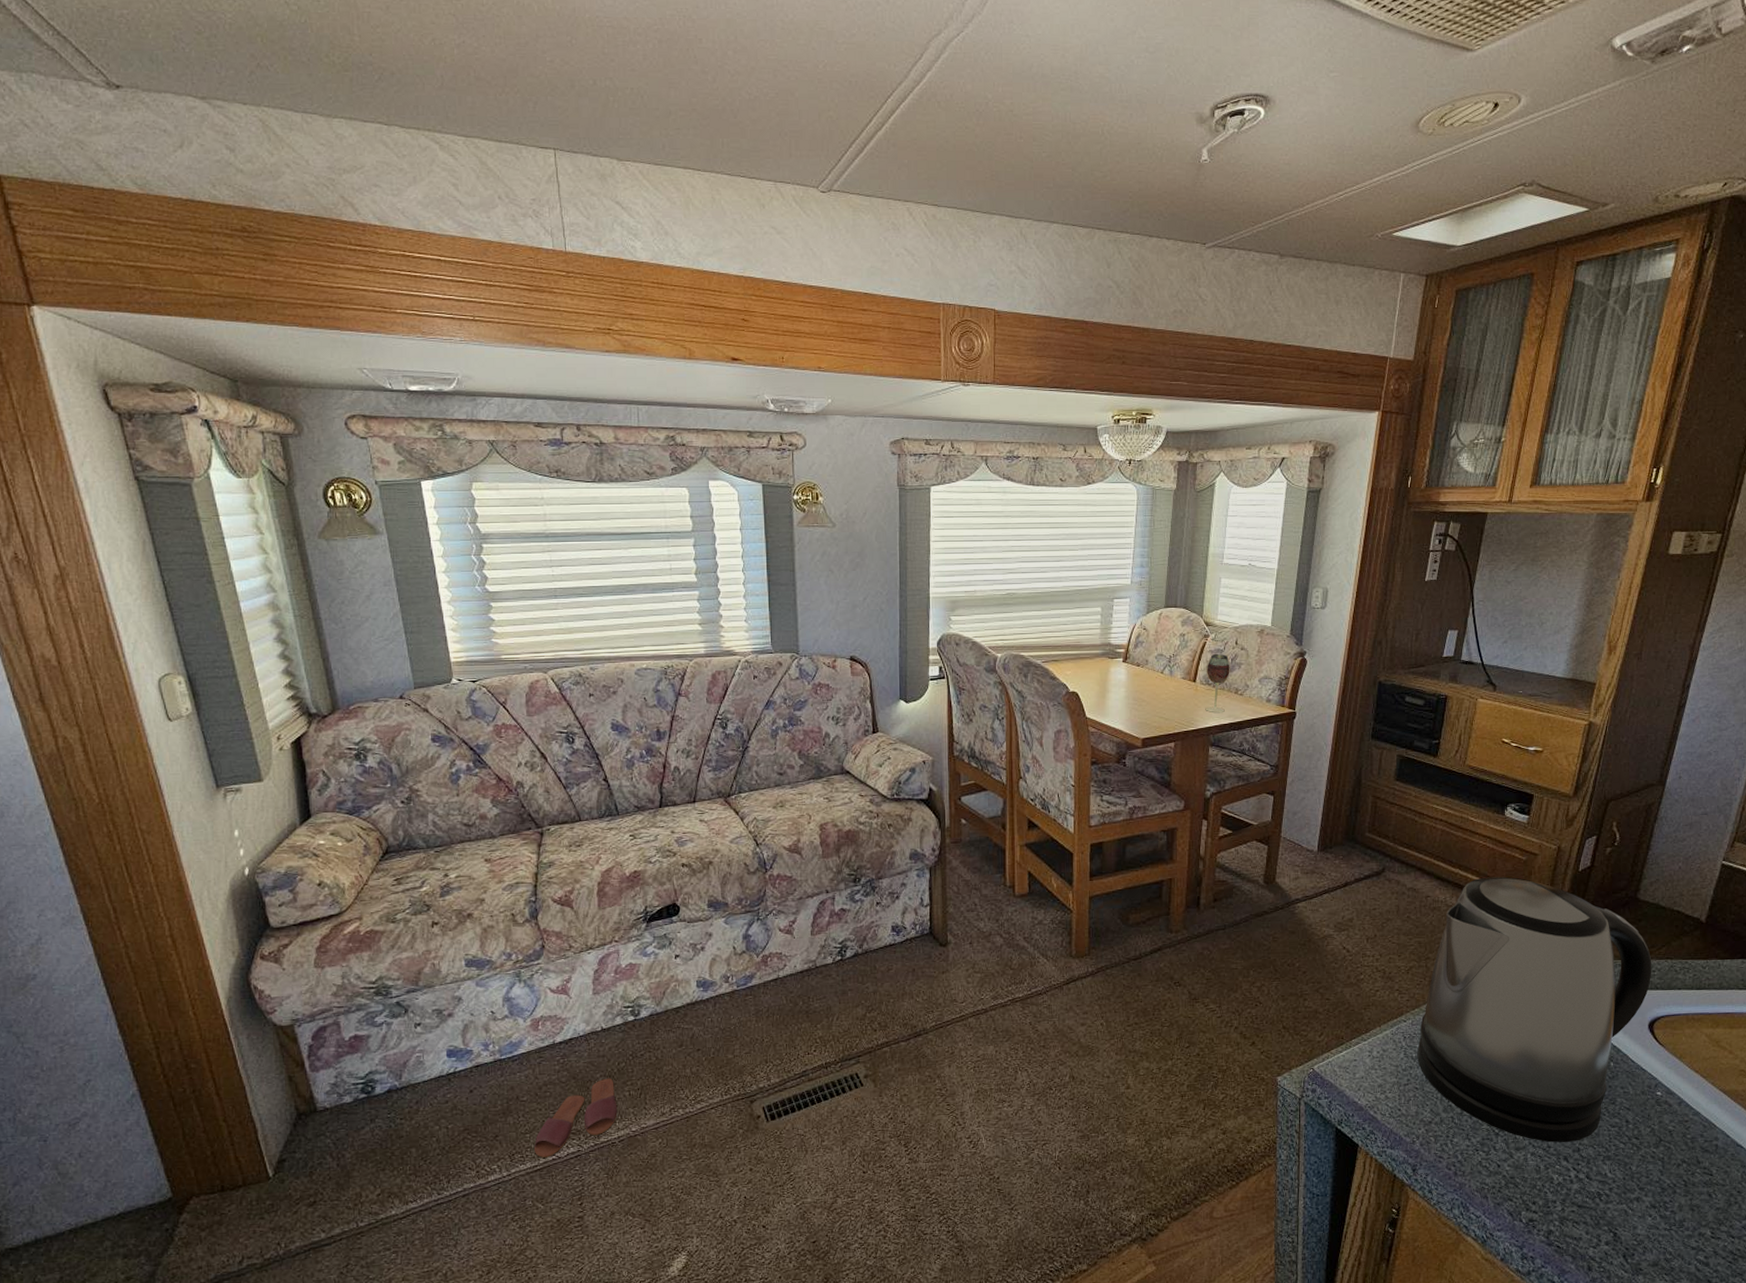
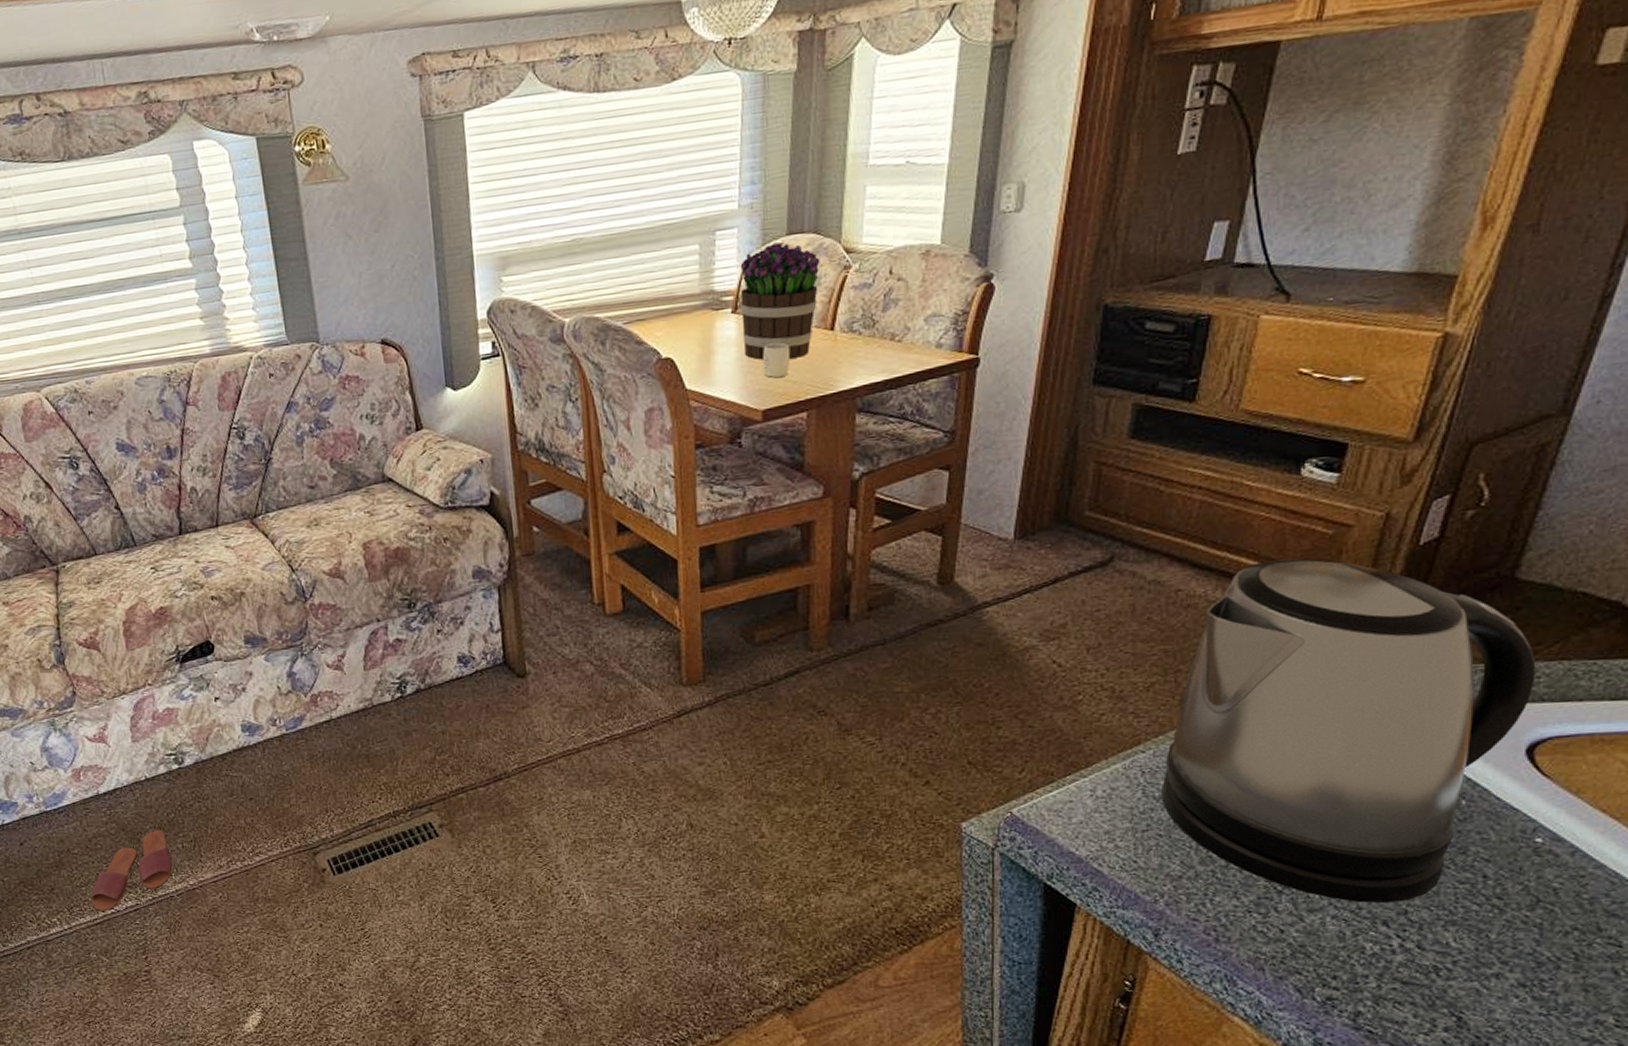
bouquet: none [1129,613,1188,700] -> present [740,242,820,360]
mug: none [1143,688,1164,715] -> present [762,342,791,378]
wineglass: present [1205,654,1230,713] -> none [848,289,883,369]

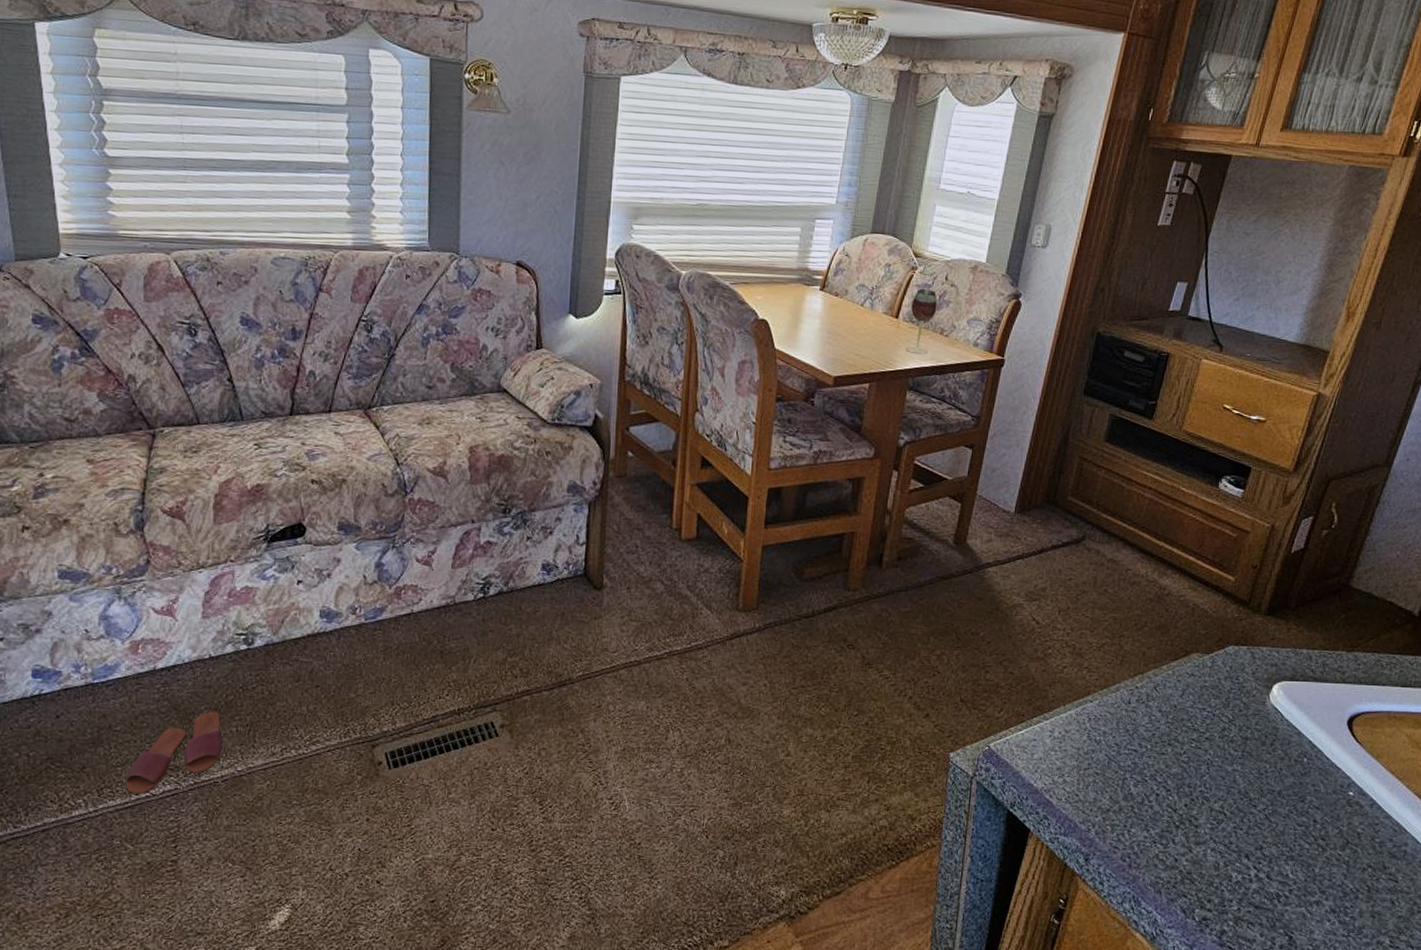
bouquet: present [740,242,820,360] -> none [826,238,894,337]
mug: present [762,342,791,378] -> none [838,321,863,351]
wineglass: none [848,289,883,369] -> present [906,289,938,355]
kettle: present [1160,558,1536,904] -> none [1100,553,1358,840]

